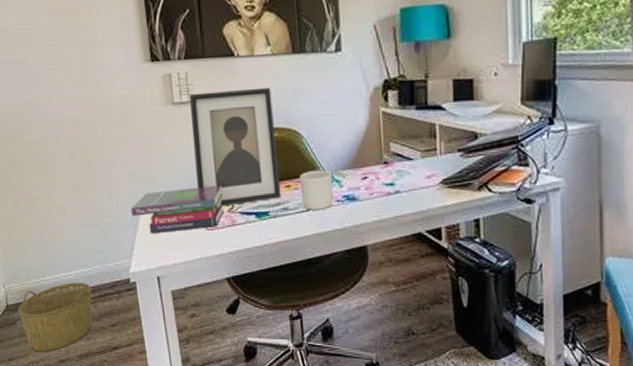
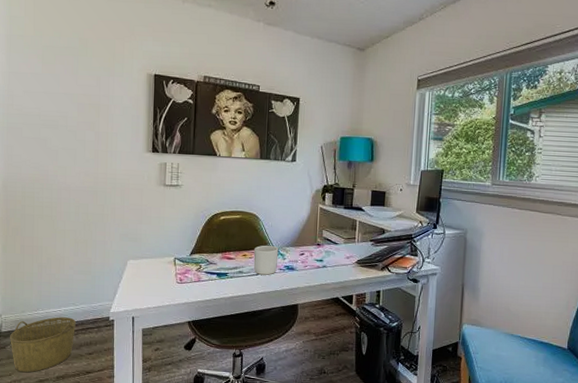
books: present [130,185,225,233] -> none [118,249,194,283]
picture frame: present [189,87,282,207] -> none [175,179,241,267]

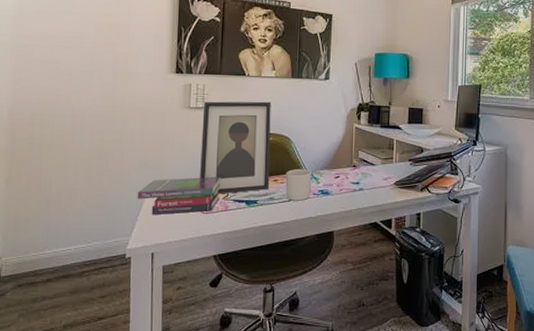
basket: present [10,317,76,373] -> none [10,256,87,323]
books: none [118,249,194,283] -> present [137,176,221,214]
picture frame: none [175,179,241,267] -> present [200,101,271,195]

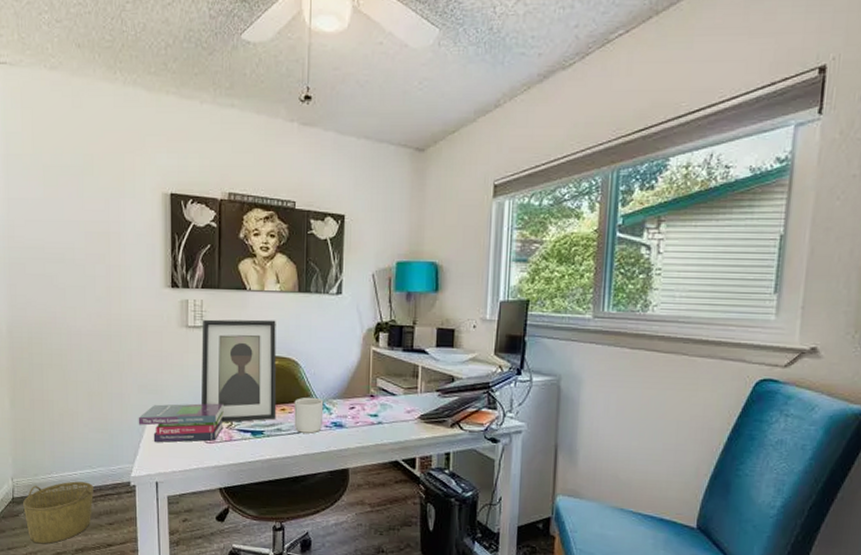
basket: none [10,256,87,323] -> present [23,481,93,544]

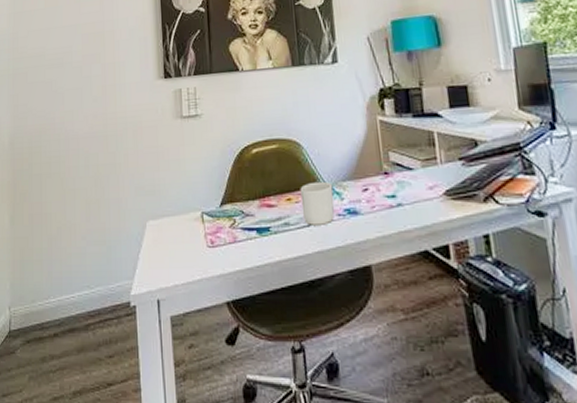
basket: present [23,481,93,544] -> none [20,306,92,387]
books: present [138,403,224,442] -> none [136,199,226,251]
picture frame: present [202,319,277,423] -> none [196,99,283,222]

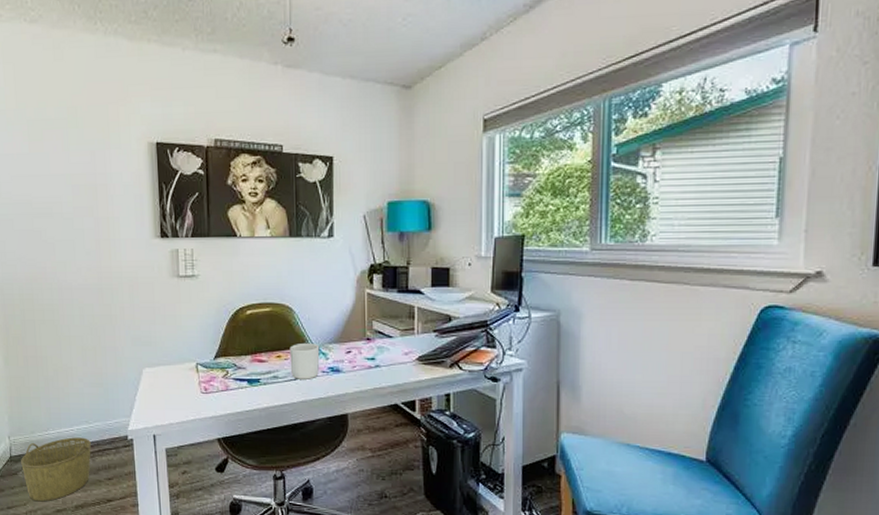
basket: none [20,306,92,387] -> present [21,437,91,502]

